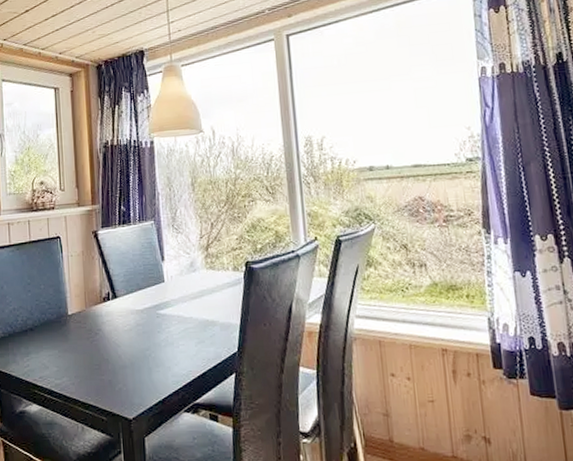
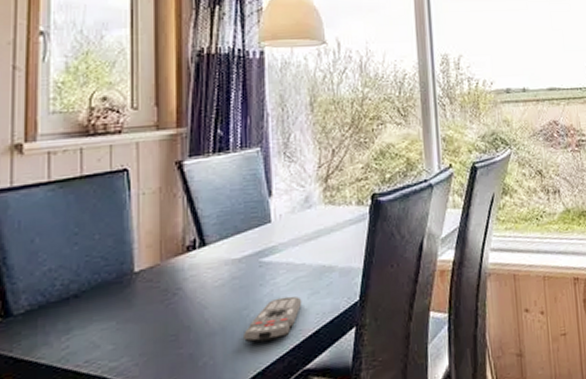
remote control: none [147,343,191,378] -> present [244,296,302,343]

